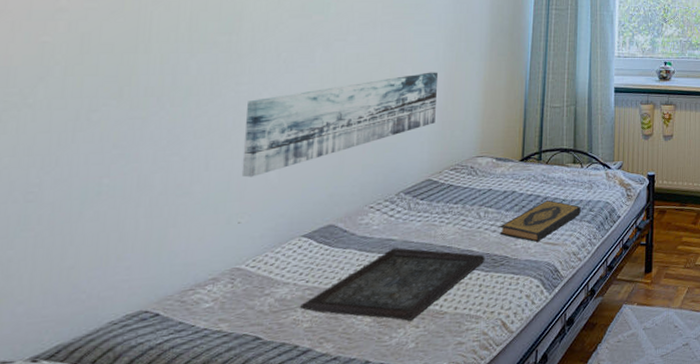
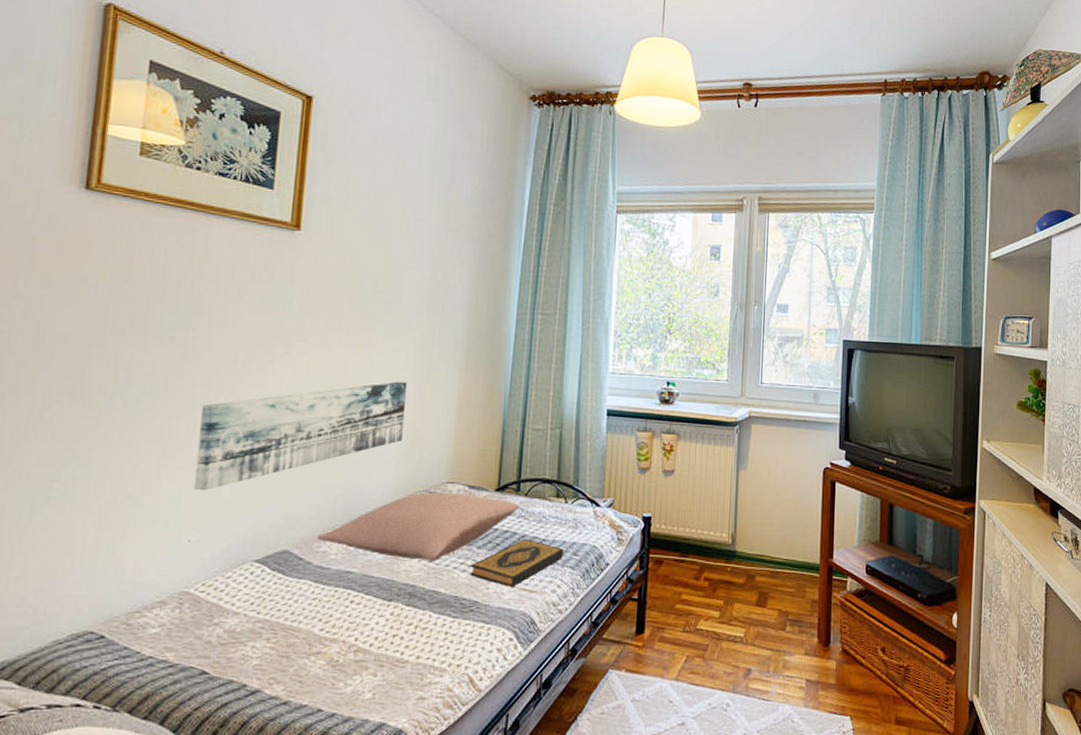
tray: present [299,248,485,321] -> none [249,582,453,667]
pillow: none [359,165,541,225] -> present [316,492,519,561]

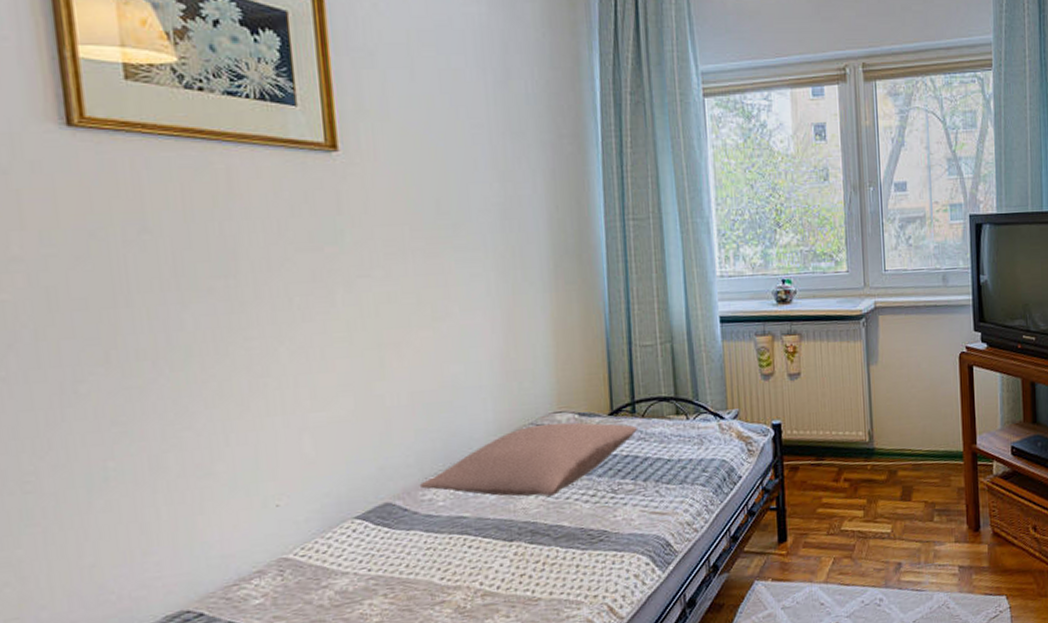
wall art: present [193,381,408,491] -> none [262,309,497,452]
hardback book: present [471,538,564,587] -> none [594,460,692,512]

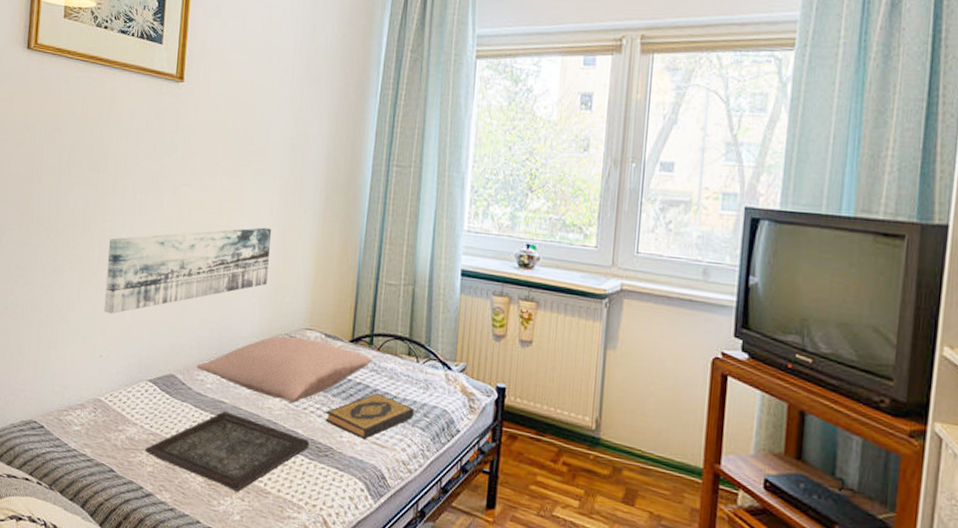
wall art: none [262,309,497,452] -> present [103,227,272,314]
tray: none [364,526,580,610] -> present [144,411,310,491]
hardback book: none [594,460,692,512] -> present [326,392,414,439]

